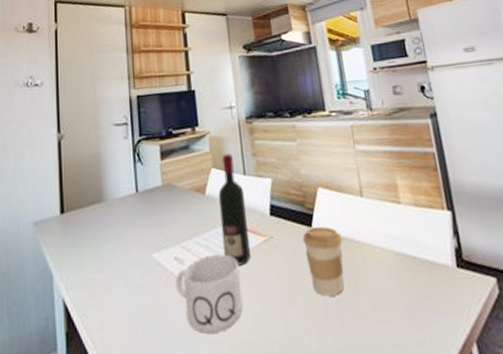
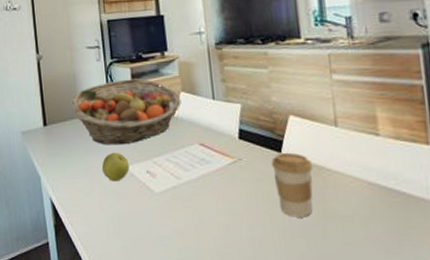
fruit basket: none [93,156,212,232] -> present [71,78,182,145]
apple: none [124,238,156,273] -> present [101,152,129,182]
mug: present [176,254,244,334] -> none [148,171,212,238]
wine bottle: present [218,154,250,266] -> none [187,78,219,183]

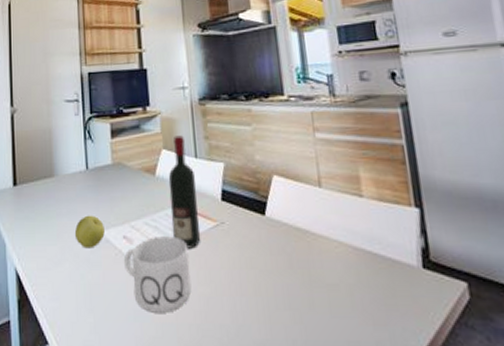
fruit basket: present [71,78,182,145] -> none [45,134,163,208]
mug: none [148,171,212,238] -> present [124,236,192,313]
wine bottle: none [187,78,219,183] -> present [168,135,200,249]
coffee cup: present [272,152,314,217] -> none [255,215,298,287]

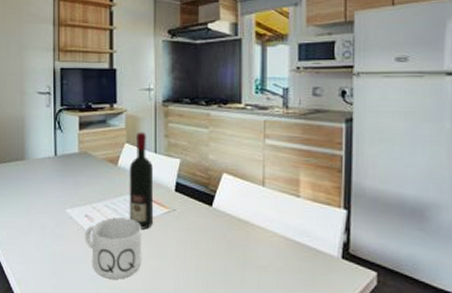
apple: present [74,215,105,249] -> none [42,195,69,223]

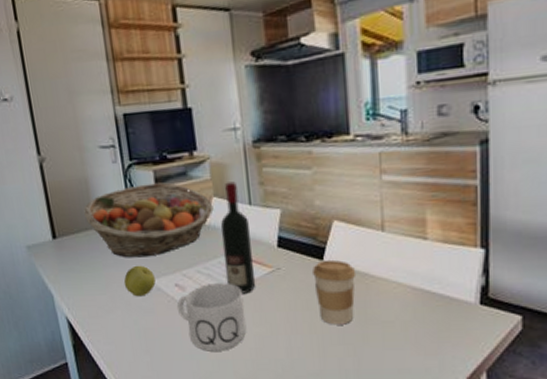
fruit basket: none [17,127,125,189] -> present [84,182,214,258]
apple: none [42,195,69,223] -> present [123,265,156,297]
coffee cup: none [203,206,239,266] -> present [313,259,357,325]

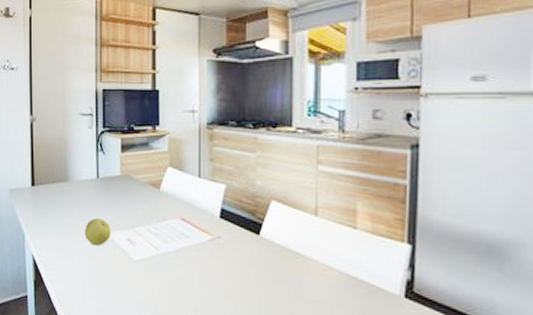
fruit basket: present [84,182,214,258] -> none [60,149,168,212]
mug: present [177,283,247,351] -> none [127,242,185,306]
wine bottle: present [220,181,255,294] -> none [172,155,196,256]
coffee cup: present [313,259,357,325] -> none [249,235,289,298]

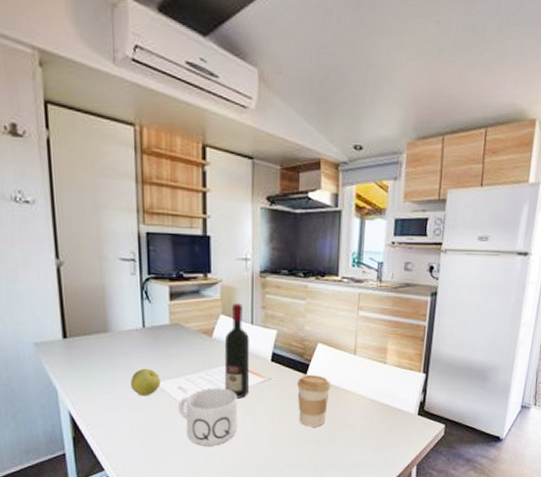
mug: none [127,242,185,306] -> present [179,388,238,446]
wine bottle: none [172,155,196,256] -> present [224,303,249,398]
coffee cup: none [249,235,289,298] -> present [297,374,331,427]

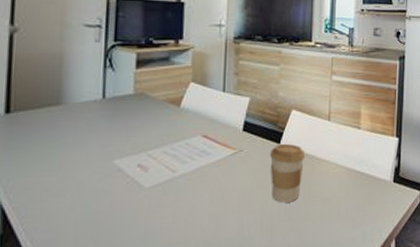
apple: present [130,368,160,396] -> none [80,144,118,178]
mug: present [179,388,238,446] -> none [136,163,205,234]
wine bottle: present [224,303,249,398] -> none [190,70,220,174]

